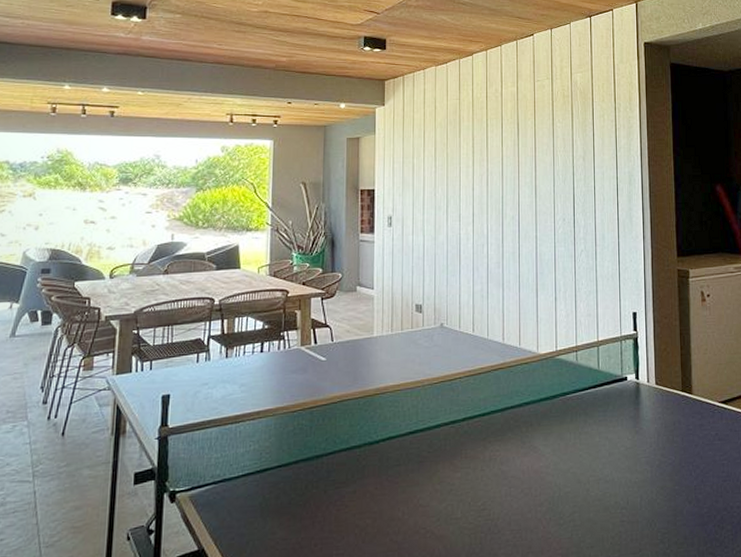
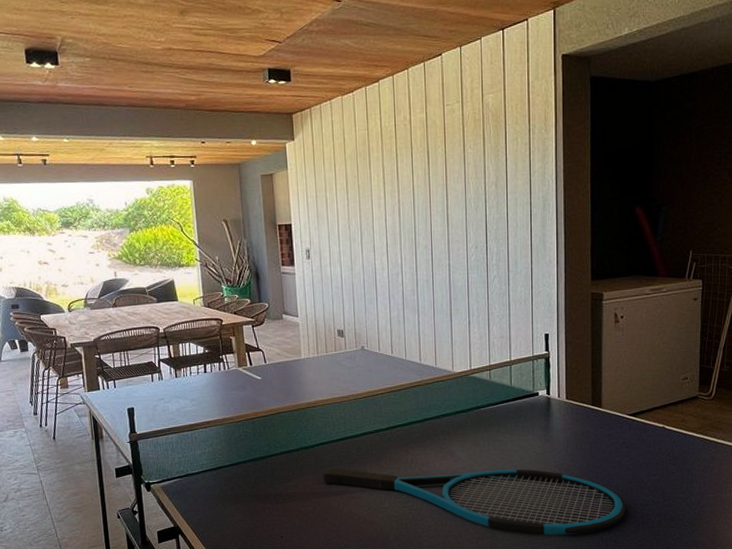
tennis racket: none [387,466,722,549] -> present [322,467,626,535]

